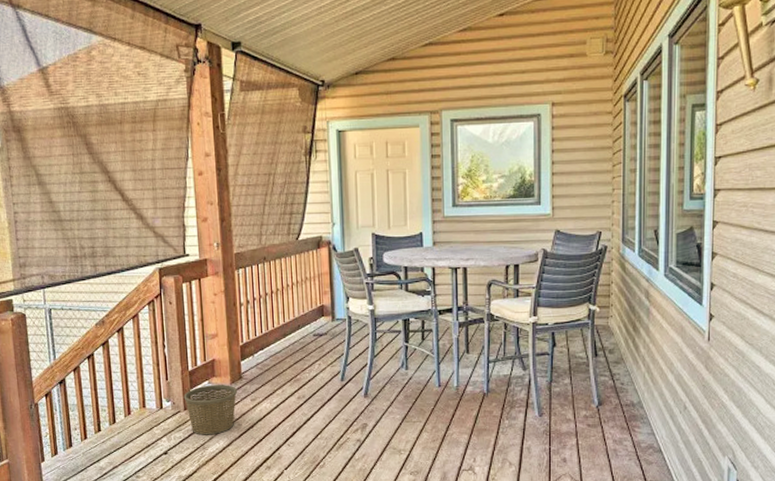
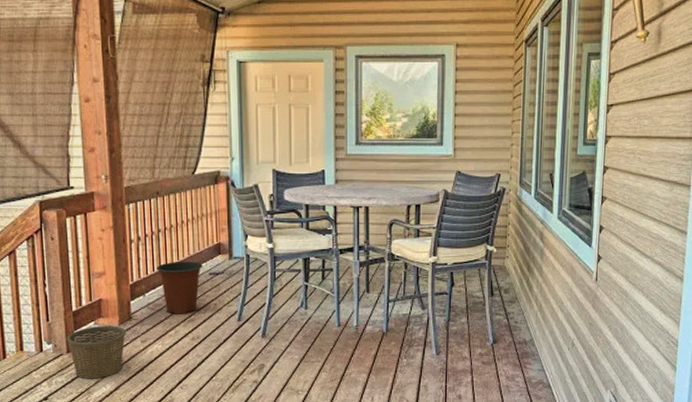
flowerpot: none [264,323,307,374] -> present [157,261,203,314]

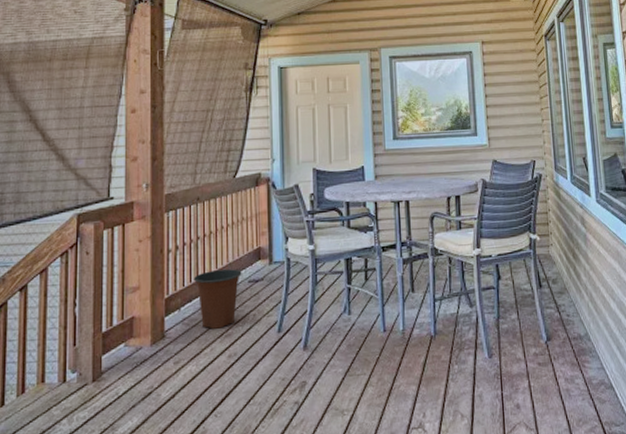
basket: present [66,326,127,379] -> none [93,346,159,413]

